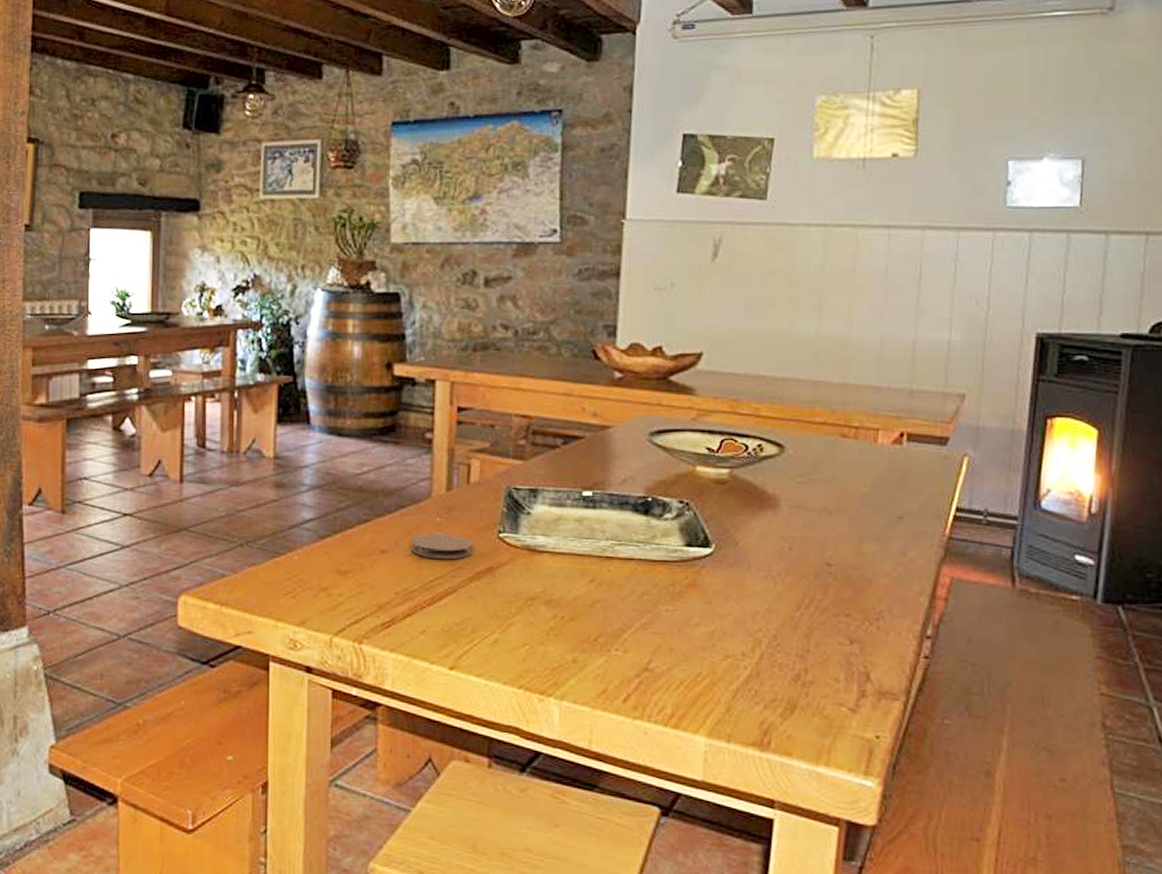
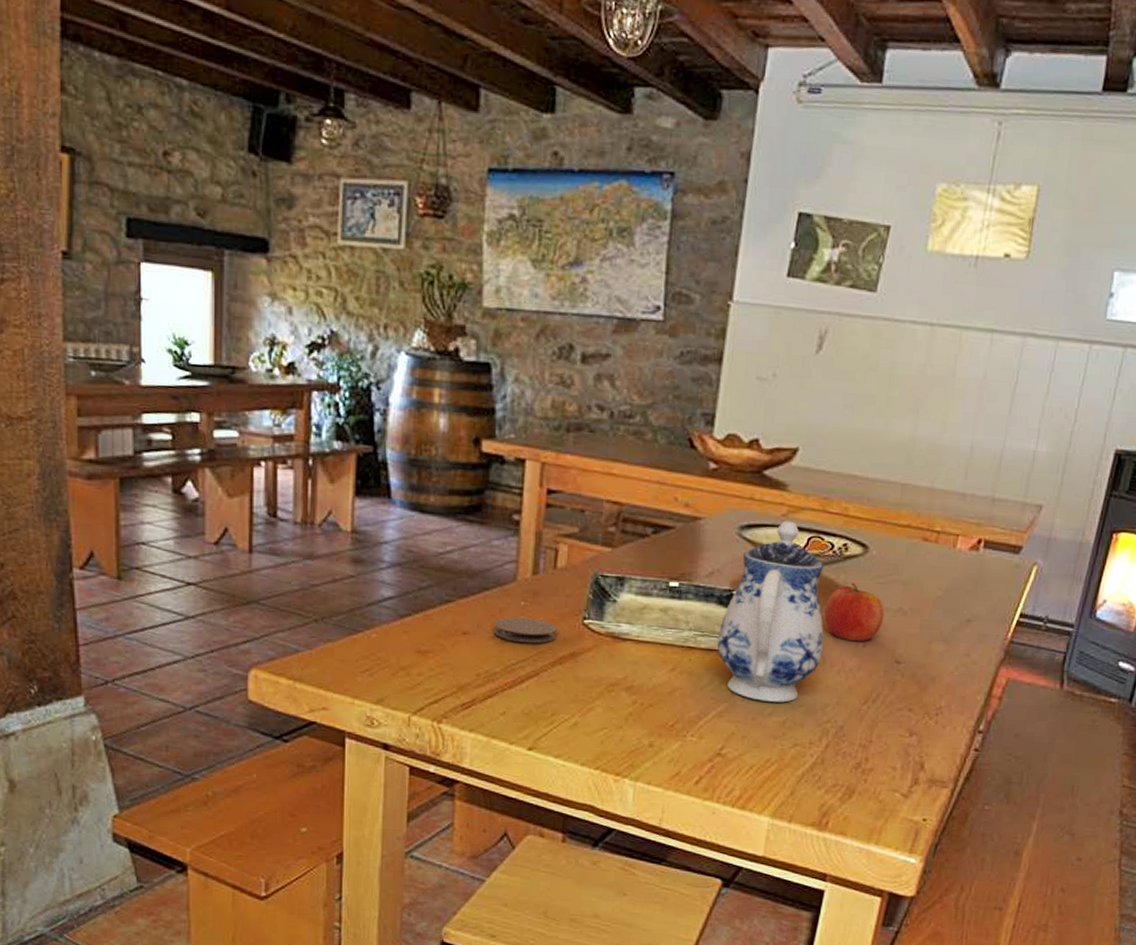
teapot: none [635,425,746,612] -> present [717,521,824,703]
fruit: none [745,483,809,545] -> present [824,582,885,642]

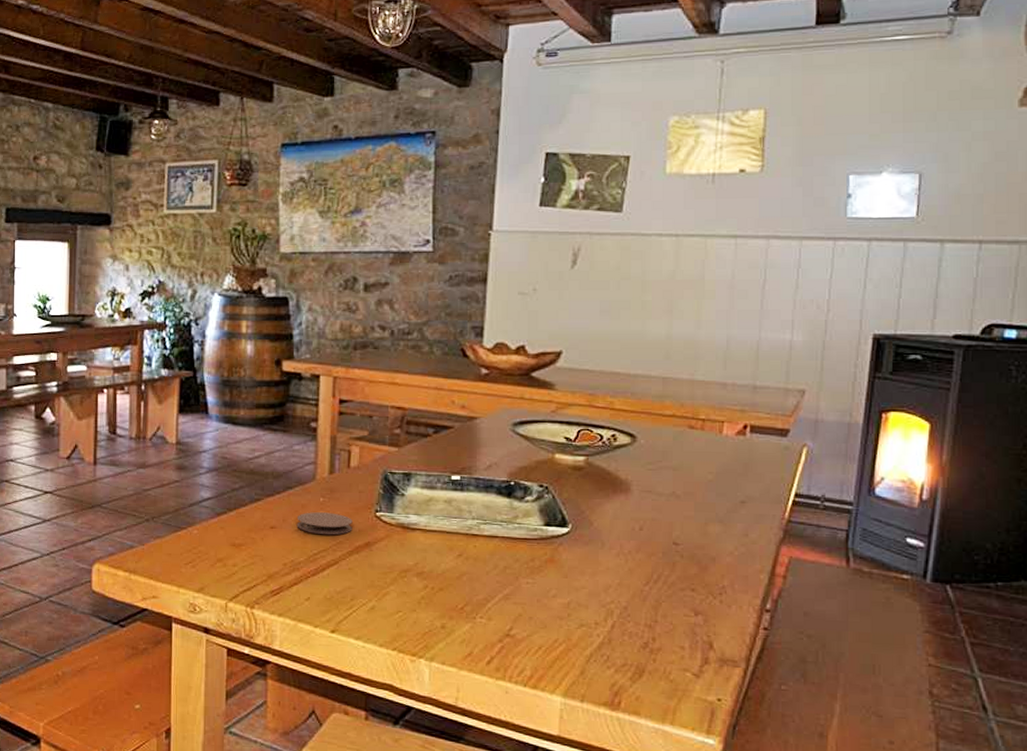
teapot: present [717,521,824,703] -> none [499,416,600,585]
fruit: present [824,582,885,642] -> none [599,470,658,526]

